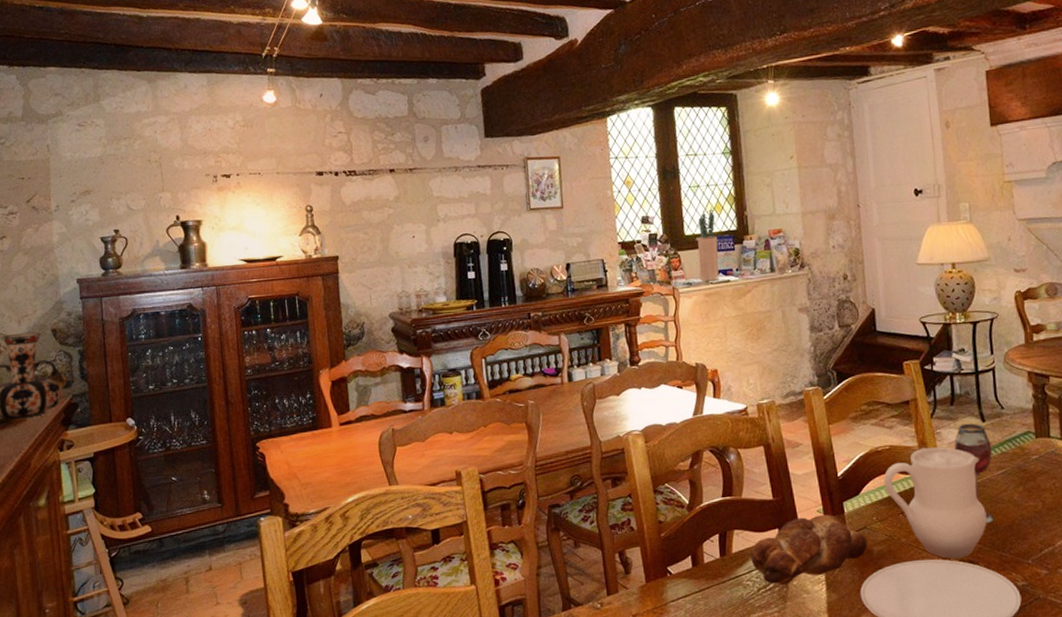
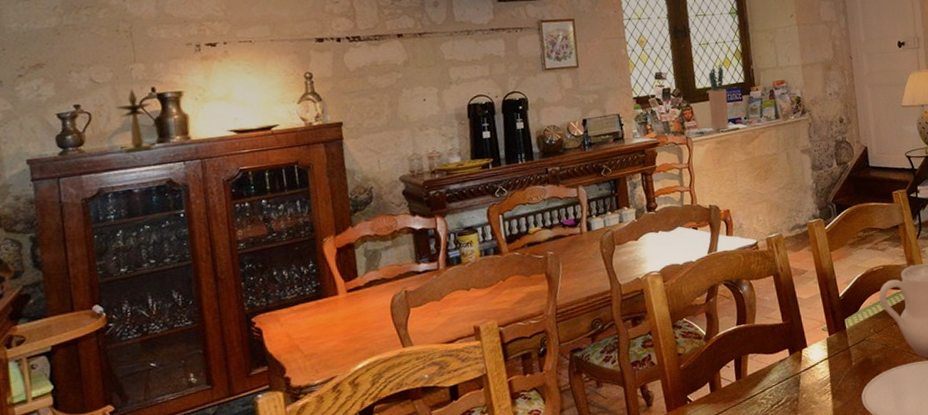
candlestick: none [147,215,180,279] -> present [115,88,157,155]
bread loaf: present [750,514,867,585] -> none [764,331,867,400]

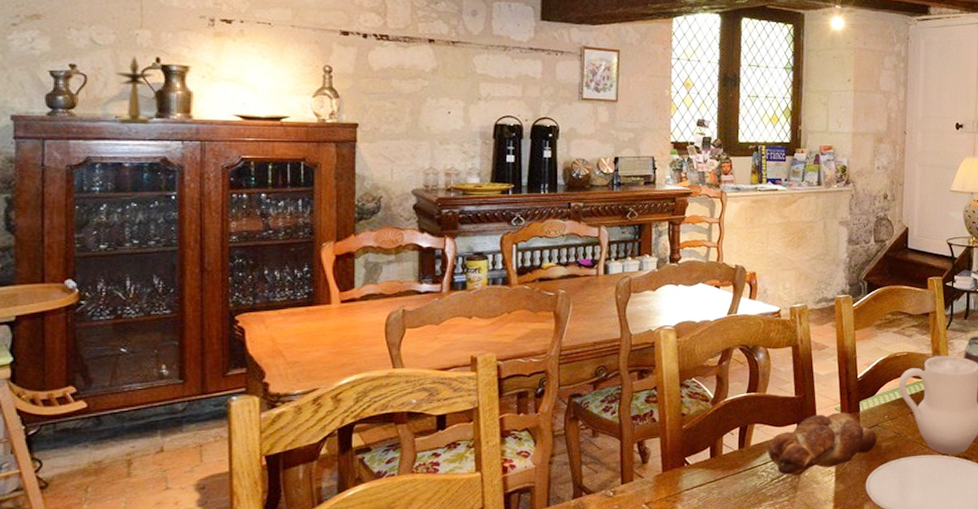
vase: present [708,62,729,131] -> none [749,117,770,189]
bread loaf: none [764,331,867,400] -> present [768,412,877,476]

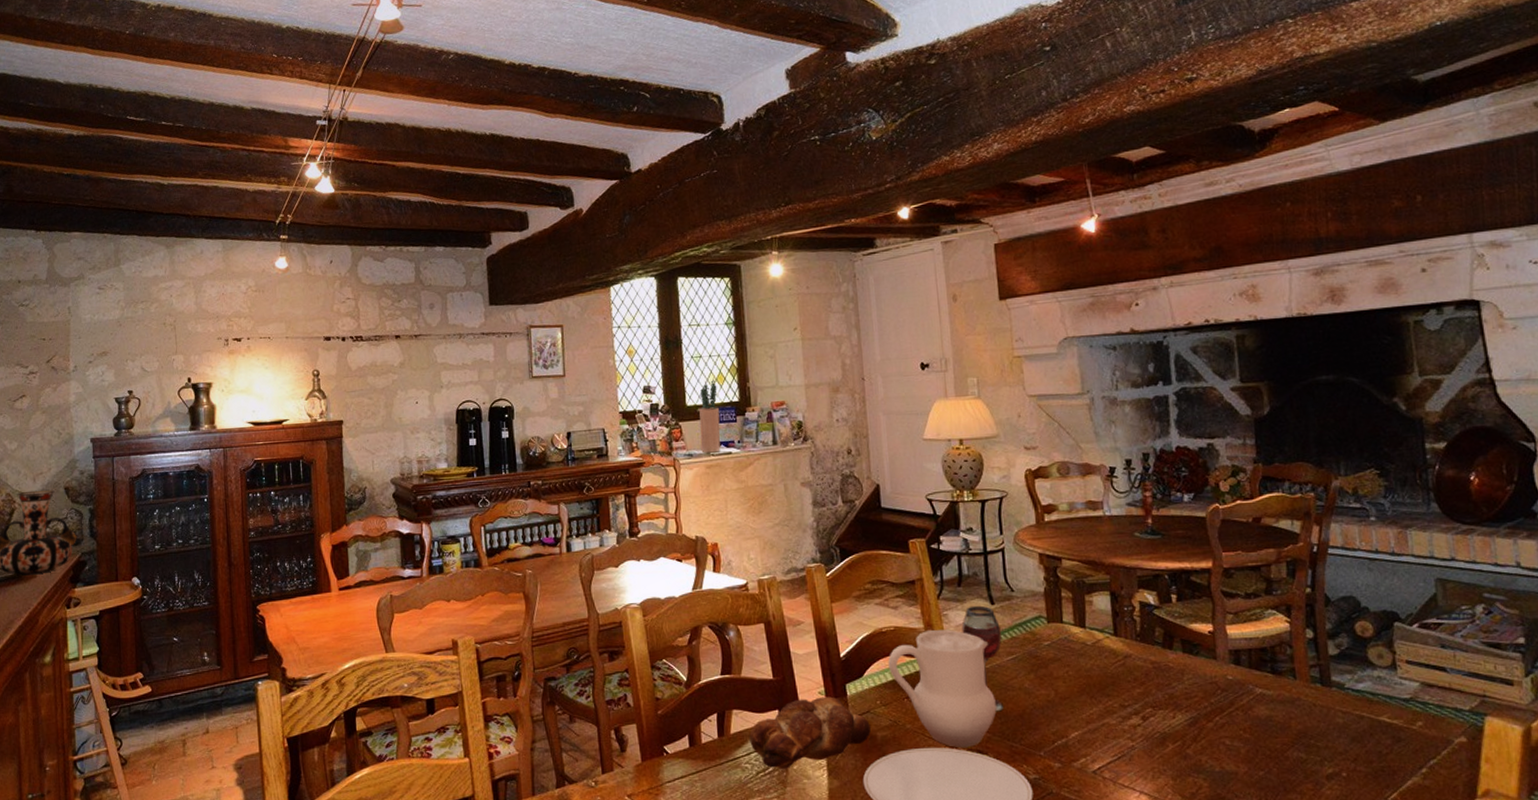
candlestick: present [114,55,155,125] -> none [159,377,189,439]
vase: none [749,117,770,189] -> present [699,377,721,454]

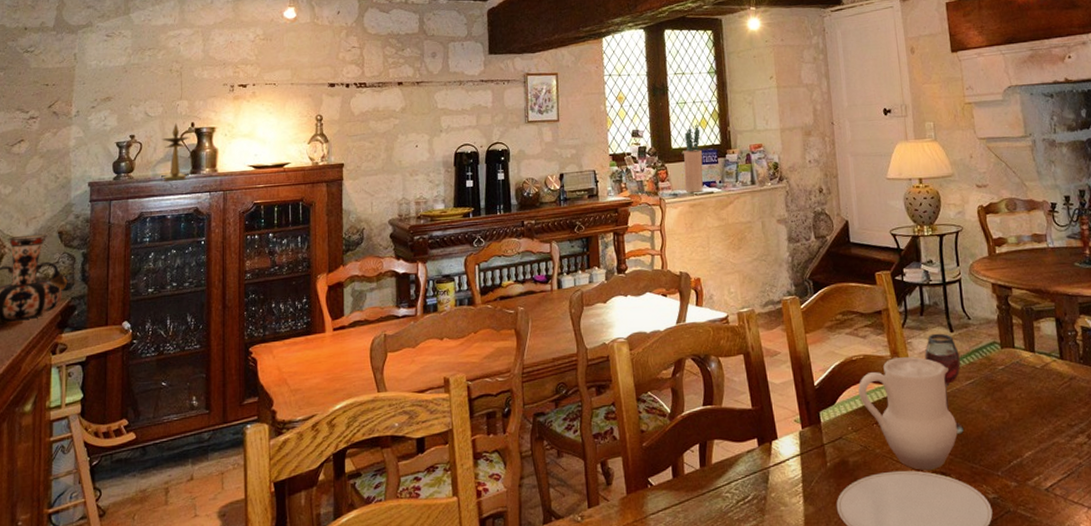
candlestick: none [159,377,189,439] -> present [160,122,190,183]
bread loaf: present [749,696,871,769] -> none [730,424,843,497]

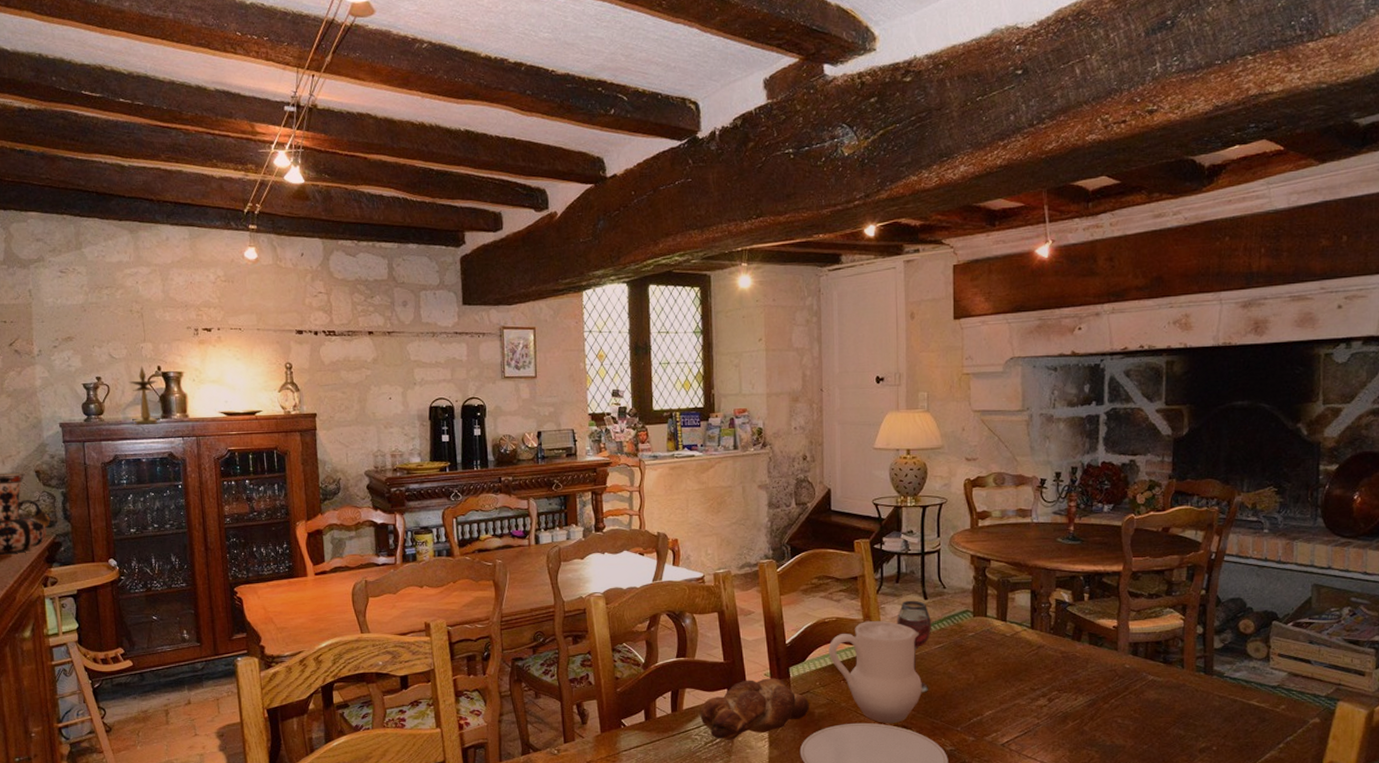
vase: present [684,122,703,194] -> none [665,383,685,456]
bread loaf: none [730,424,843,497] -> present [700,678,809,740]

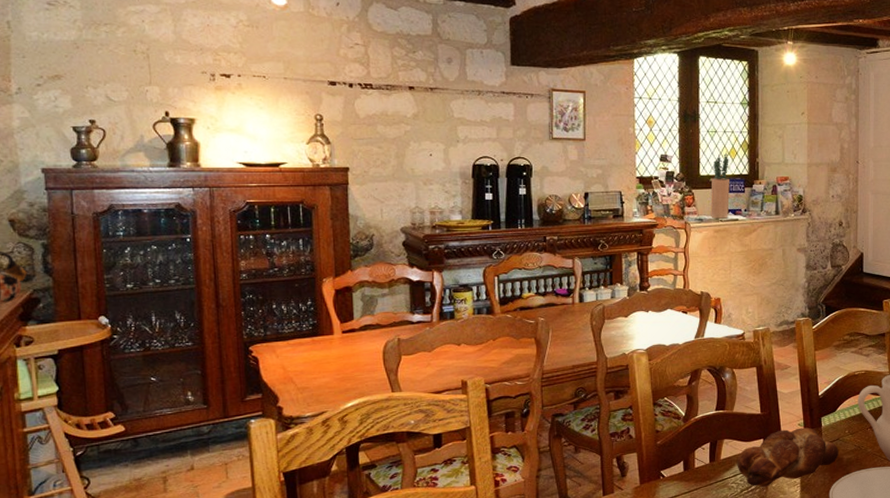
candlestick: present [128,365,161,426] -> none [129,110,167,174]
vase: none [665,383,685,456] -> present [711,151,730,220]

